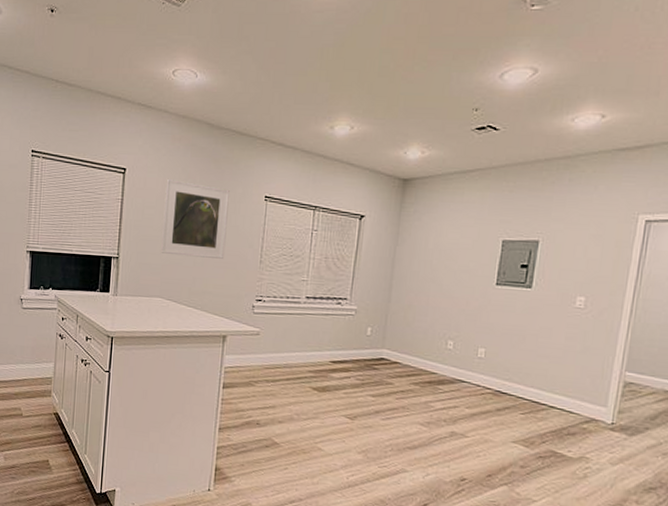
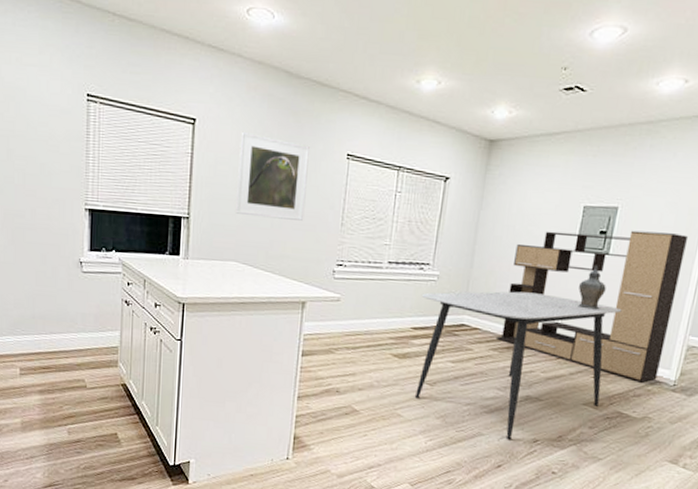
dining table: none [335,325,549,478] -> present [414,291,622,440]
media console: none [416,263,617,420] -> present [496,230,689,383]
decorative urn: none [501,300,531,344] -> present [578,266,606,310]

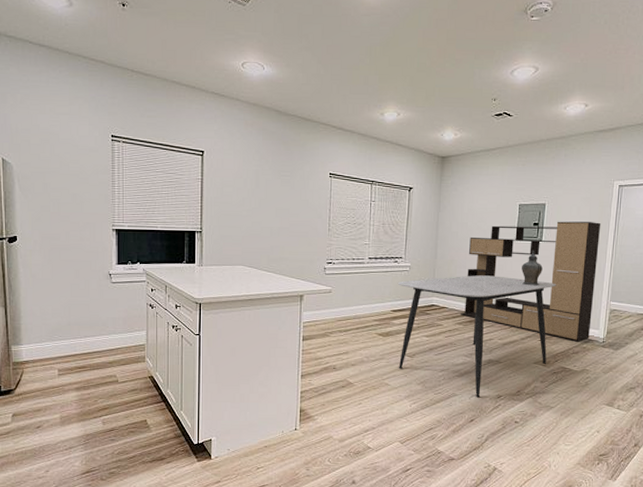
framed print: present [236,131,310,221] -> none [241,159,299,229]

